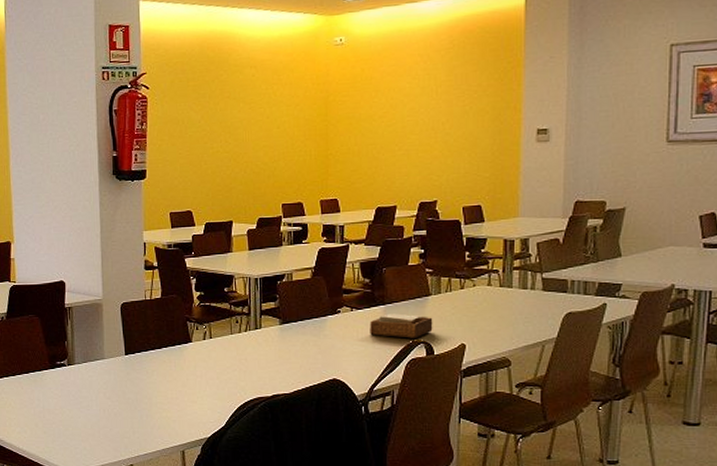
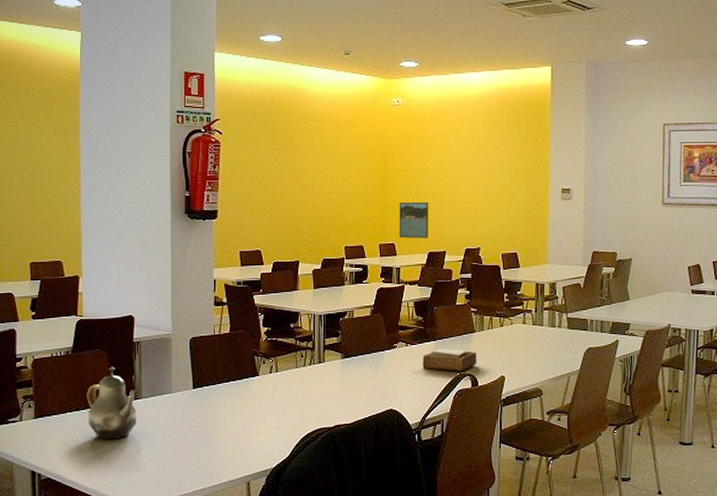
teapot: none [22,332,71,405] -> present [87,366,137,440]
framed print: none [342,151,377,193] -> present [399,201,429,239]

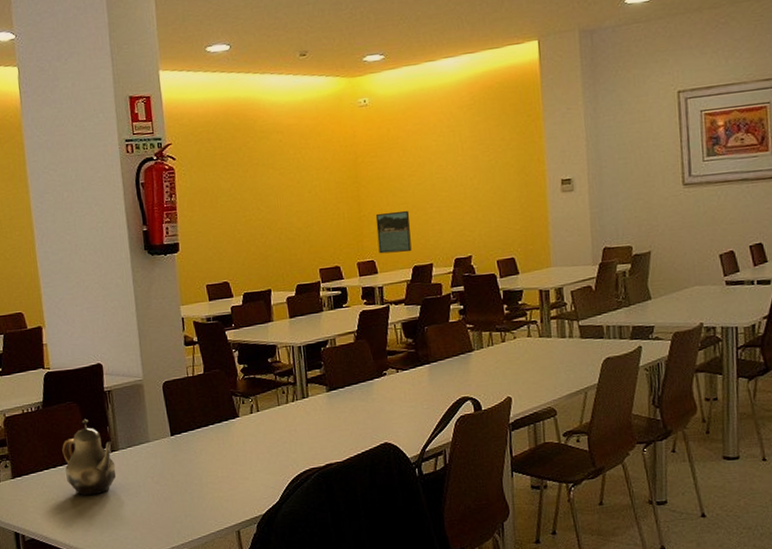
napkin holder: present [422,348,477,371] -> none [416,371,479,396]

